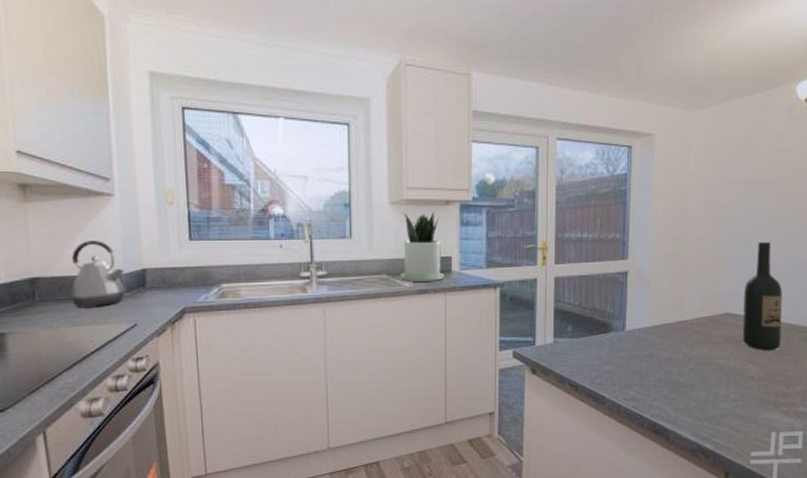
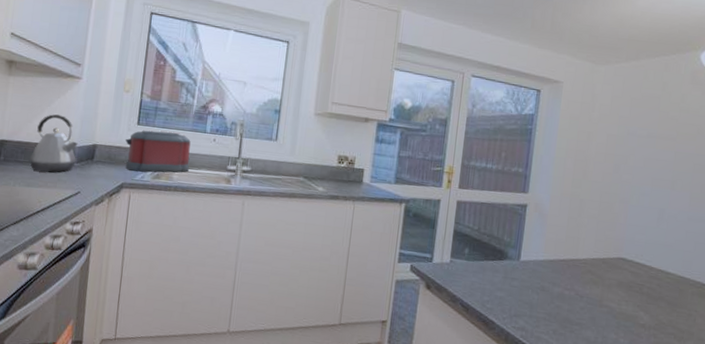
toaster: none [179,244,257,293] -> present [126,130,191,173]
planter: present [399,212,445,283] -> none [315,125,357,190]
wine bottle: present [742,241,783,351] -> none [635,193,678,302]

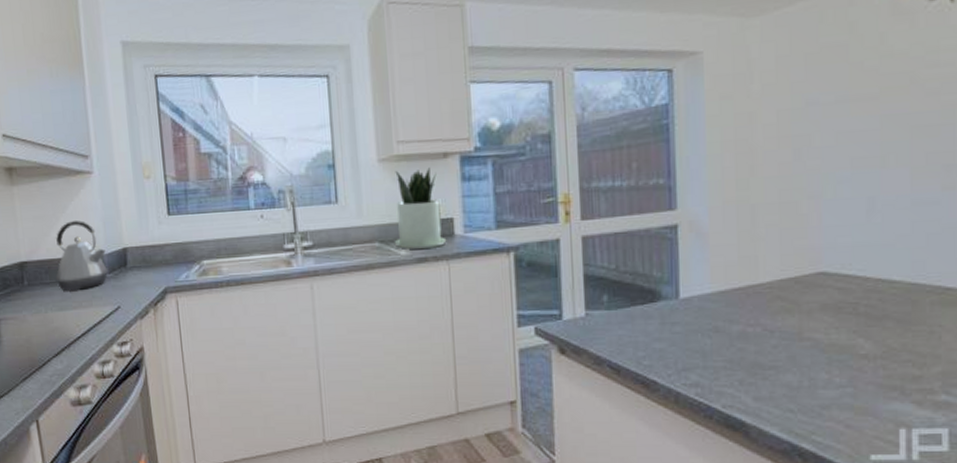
toaster: present [126,130,191,173] -> none [158,217,239,271]
planter: none [315,125,357,190] -> present [394,167,447,250]

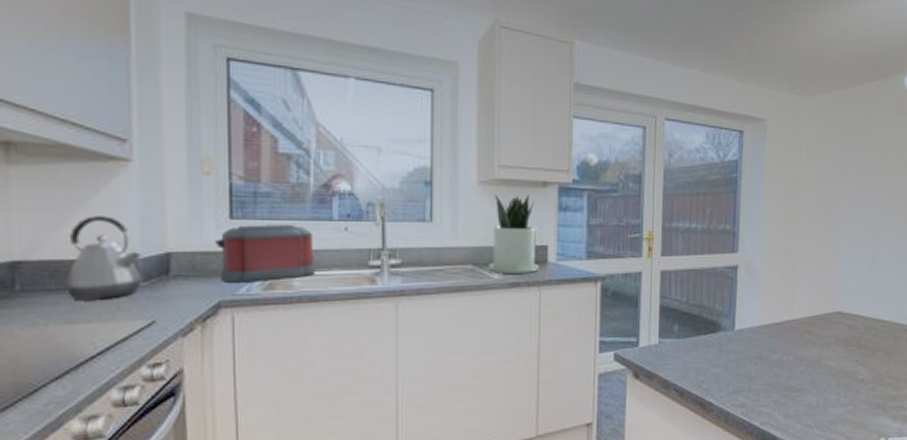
toaster: none [158,217,239,271] -> present [215,225,314,283]

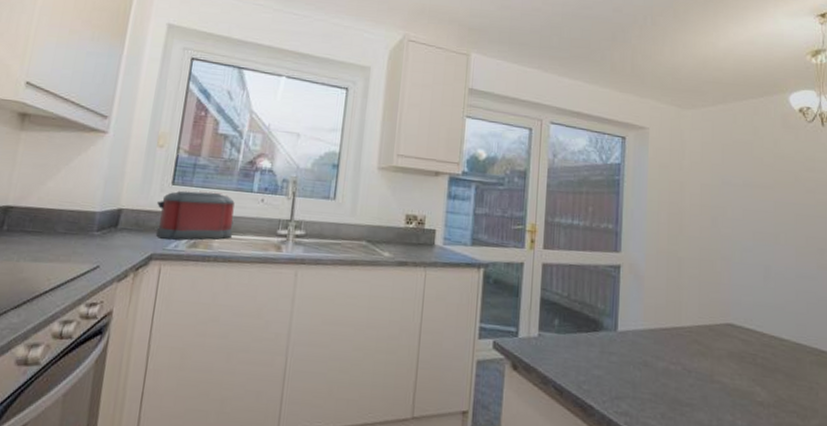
kettle: present [64,216,142,300] -> none [38,174,100,244]
planter: present [487,194,540,275] -> none [379,180,427,255]

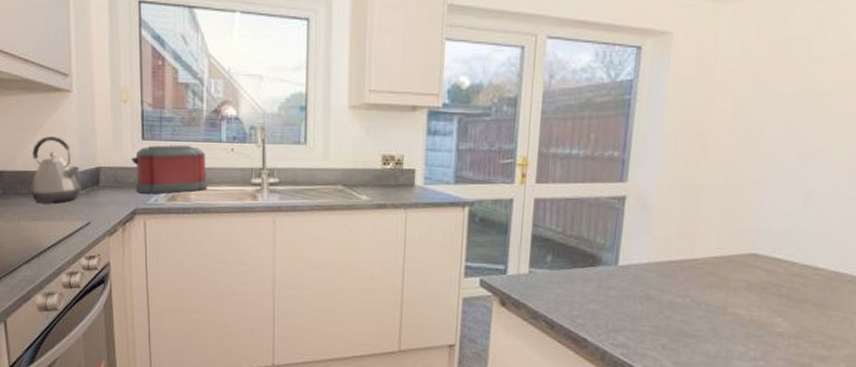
kettle: none [38,174,100,244] -> present [29,136,80,203]

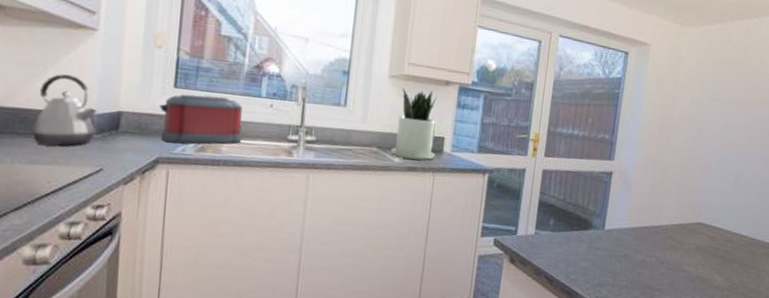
planter: none [356,119,407,197] -> present [390,89,437,161]

